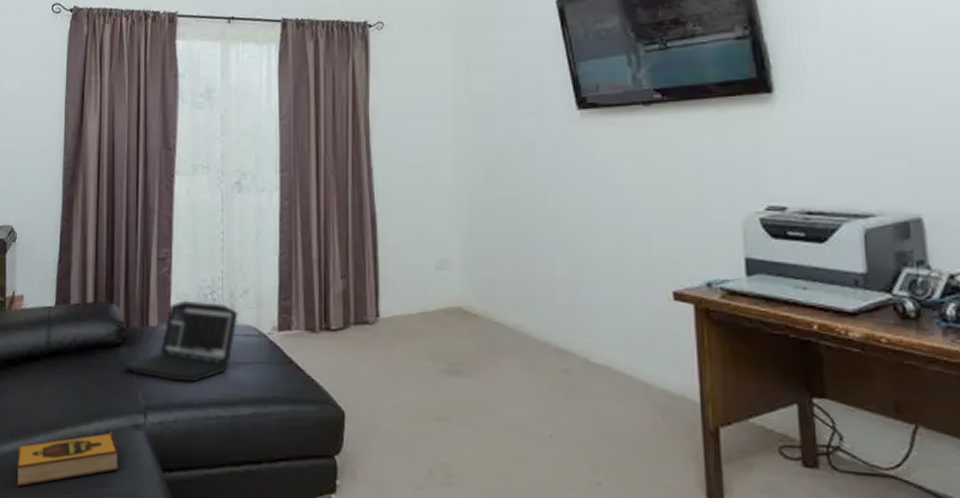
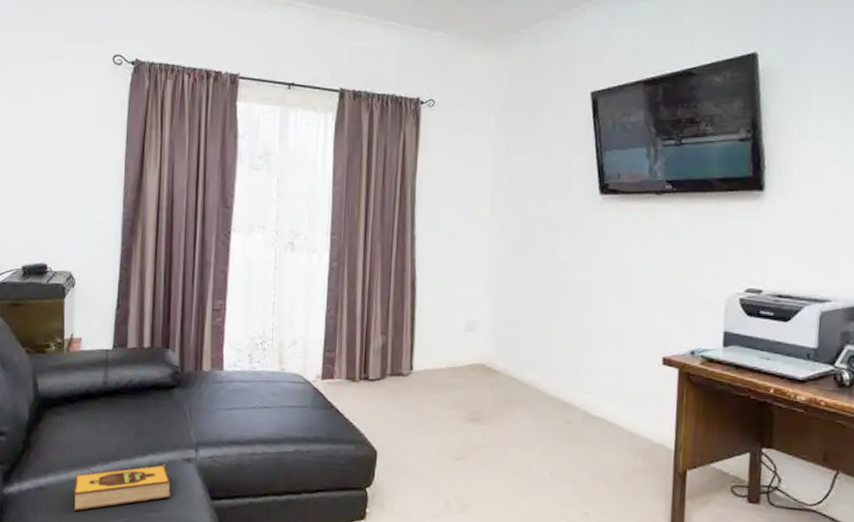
laptop: present [124,300,238,384] -> none [178,348,286,423]

